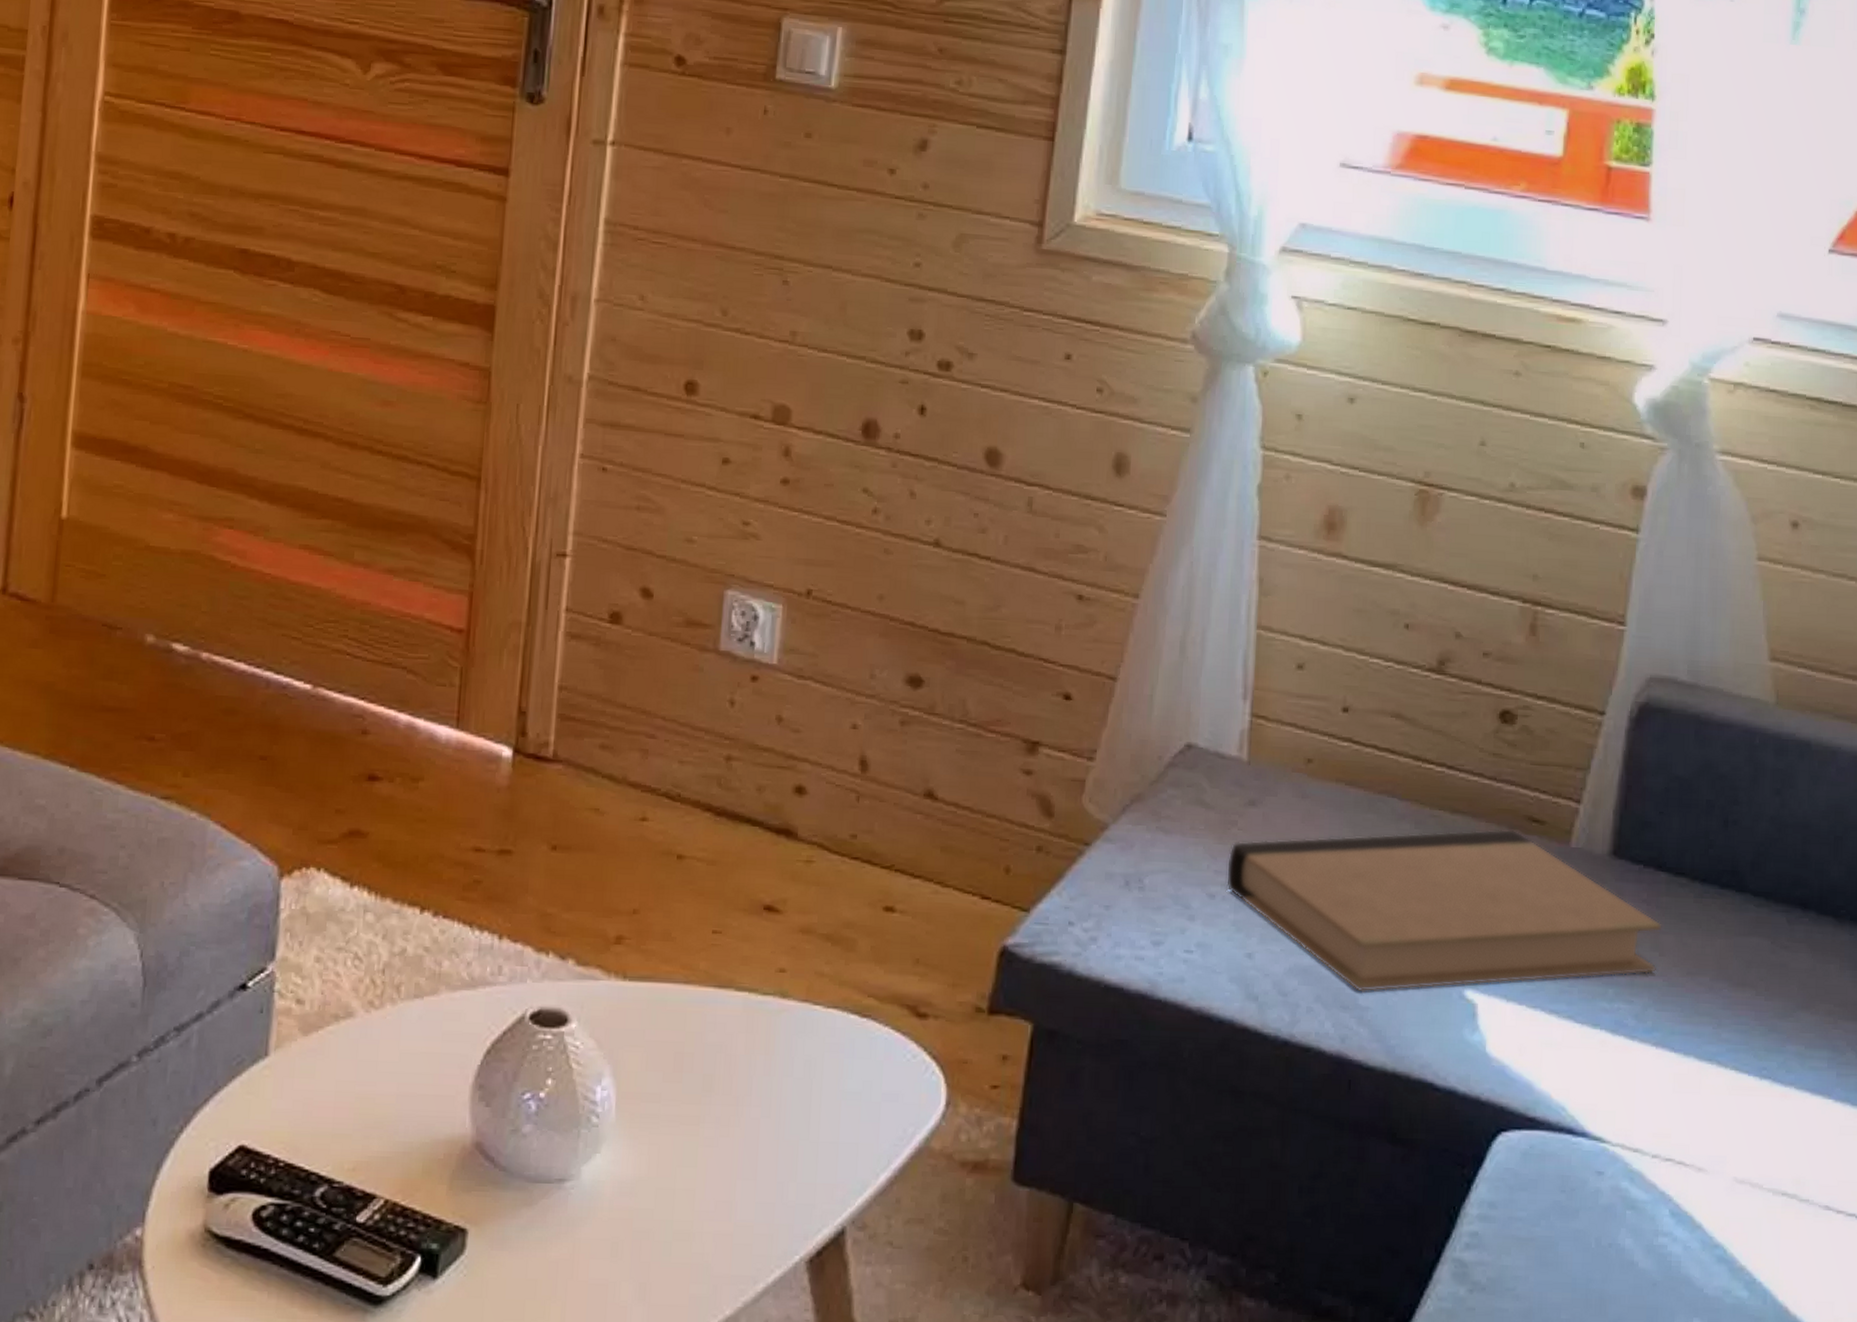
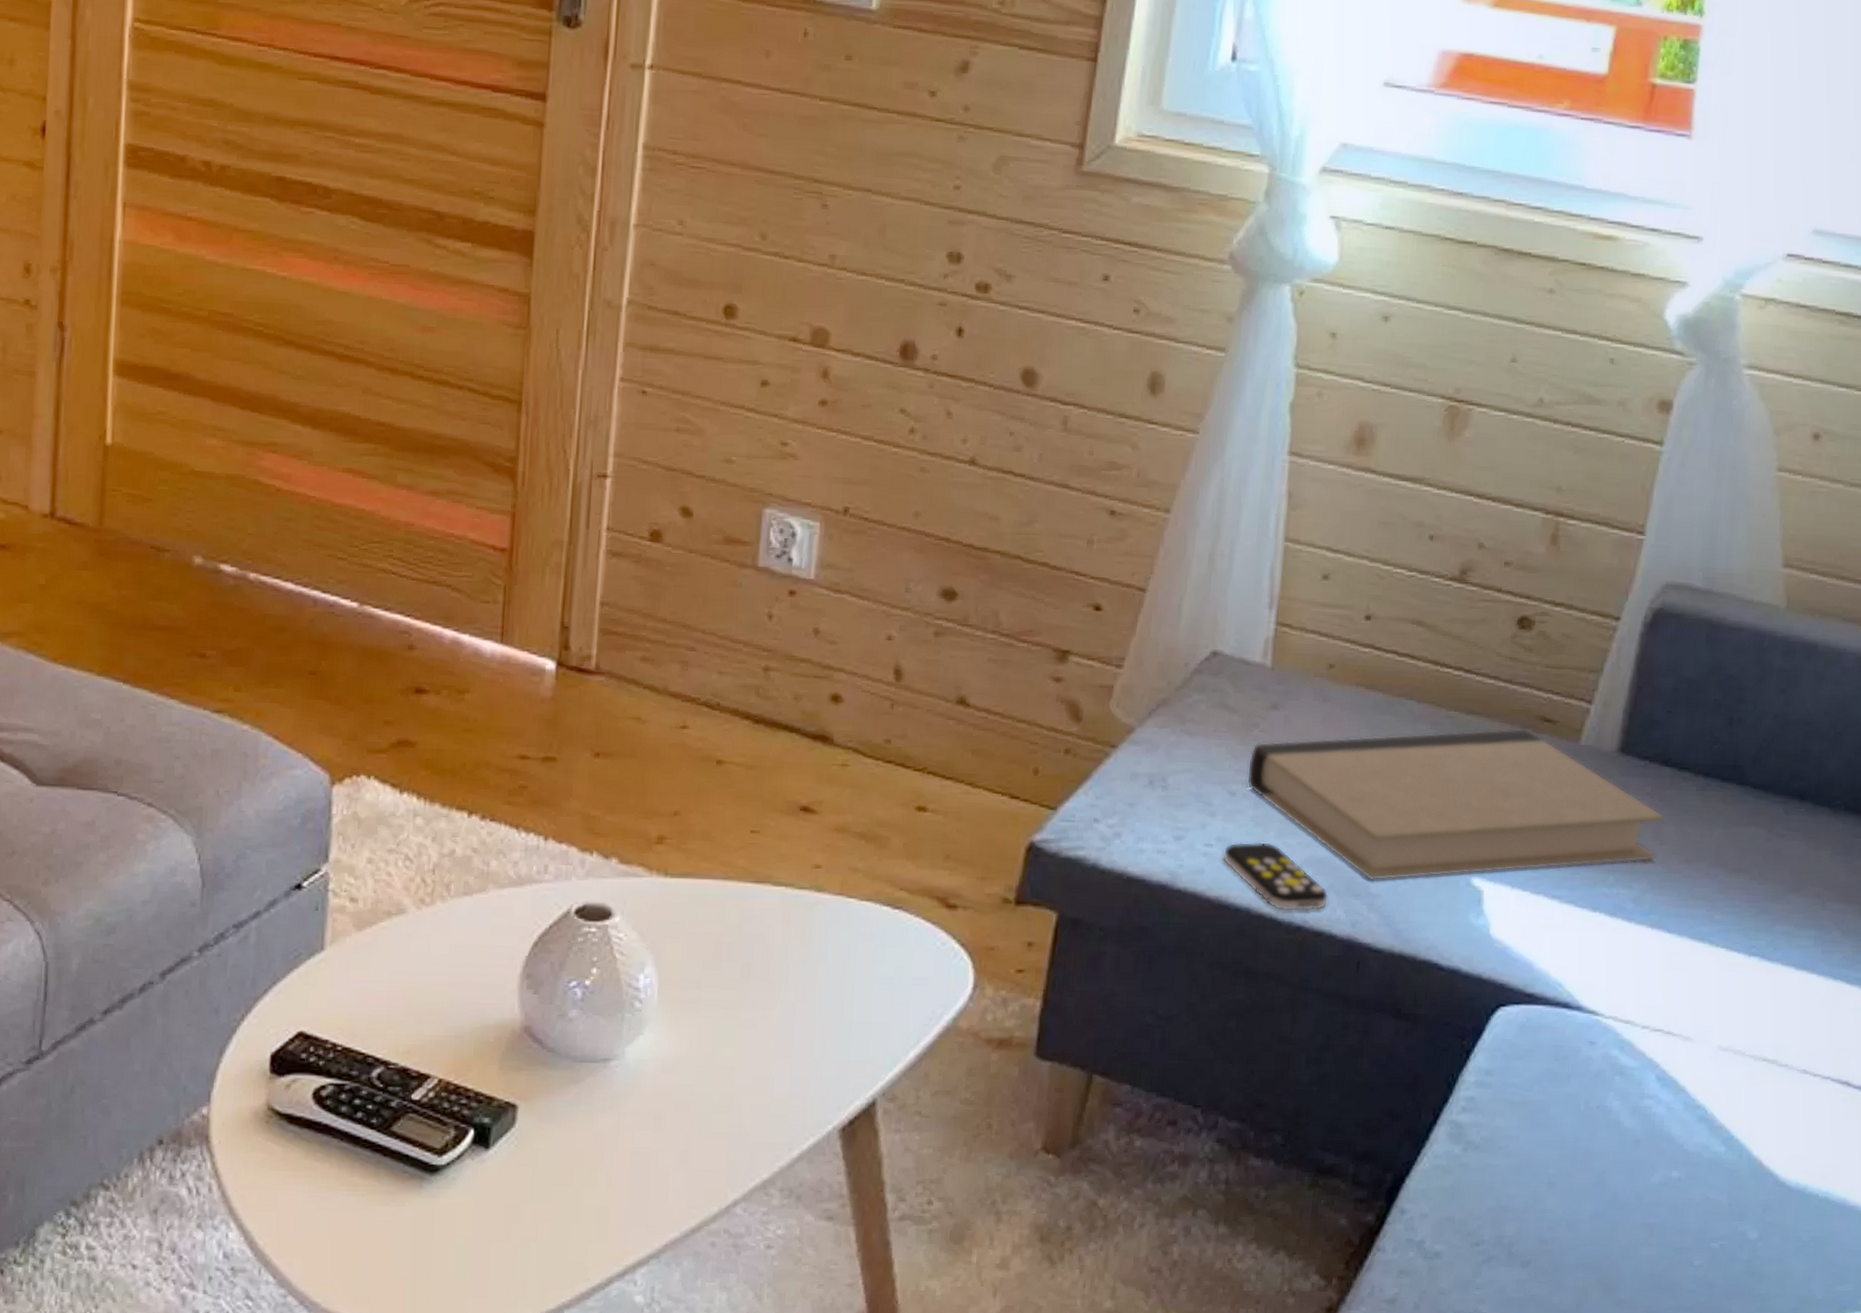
remote control: none [1203,948,1316,1025] -> present [1222,842,1329,911]

